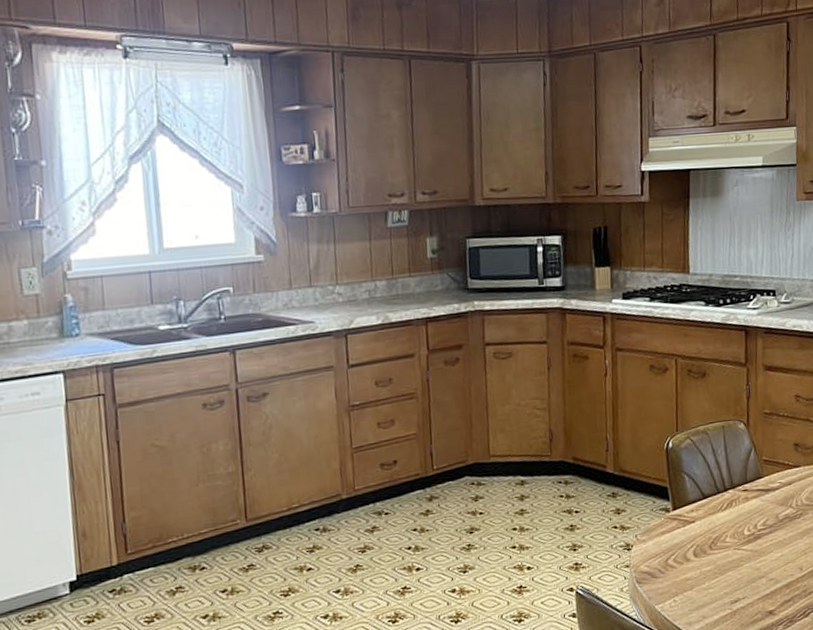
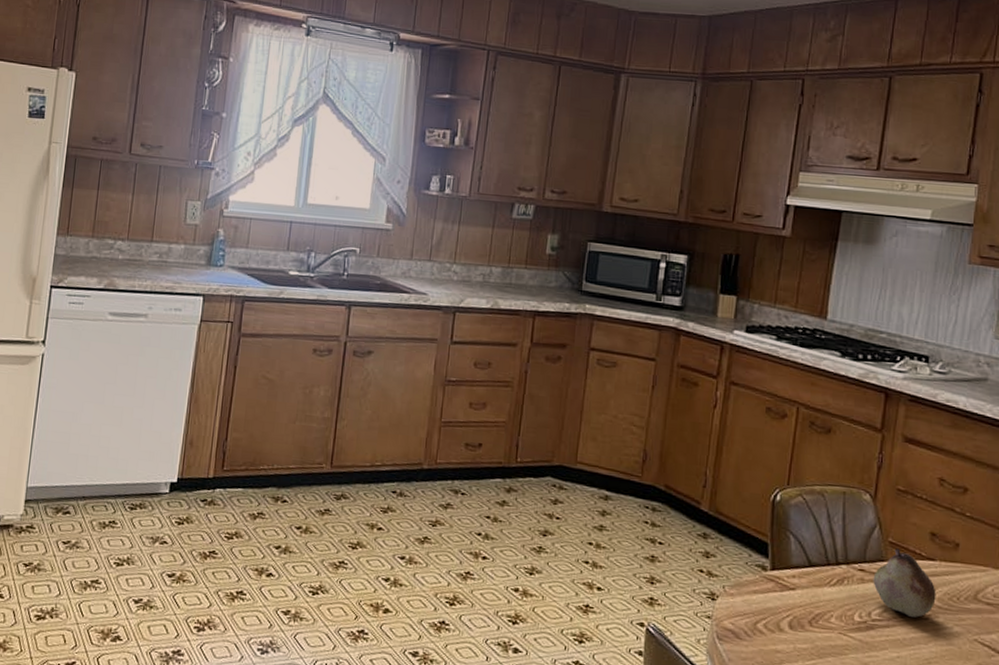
fruit: none [754,464,805,520] -> present [873,548,936,618]

